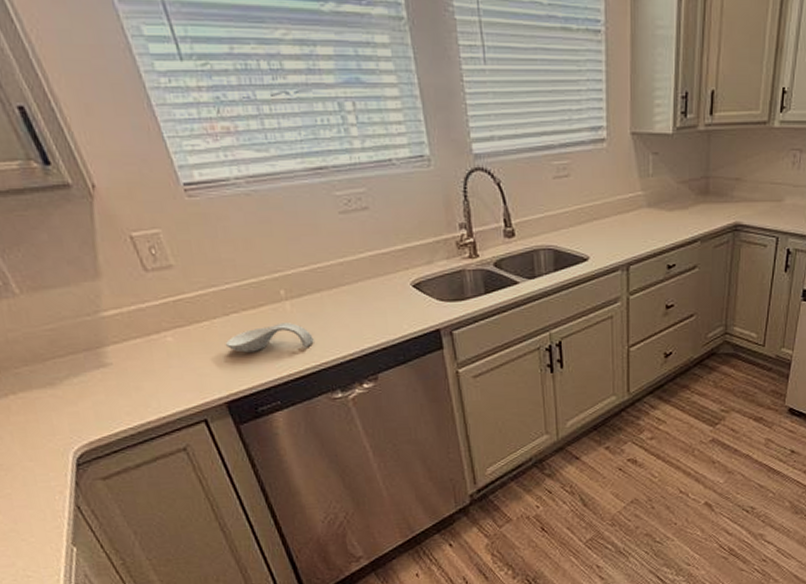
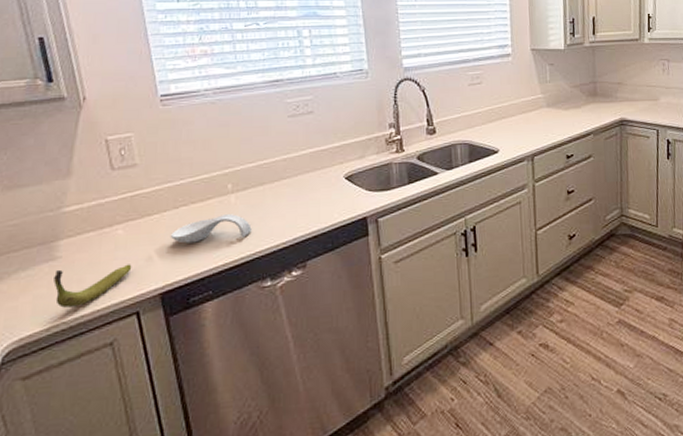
banana: none [109,372,191,414] -> present [54,264,132,308]

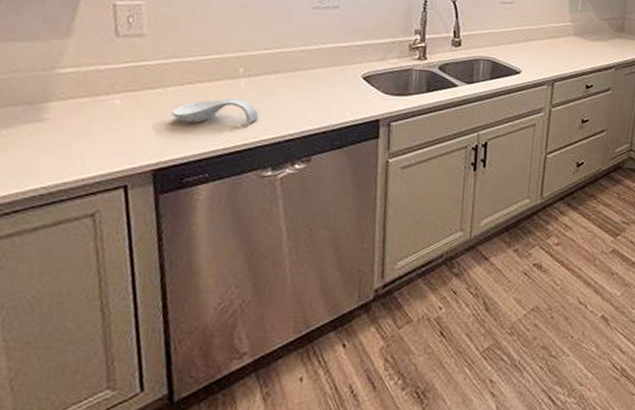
banana: present [54,264,132,308] -> none [37,132,126,173]

